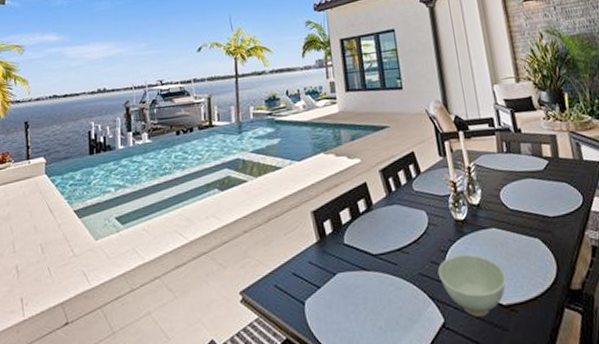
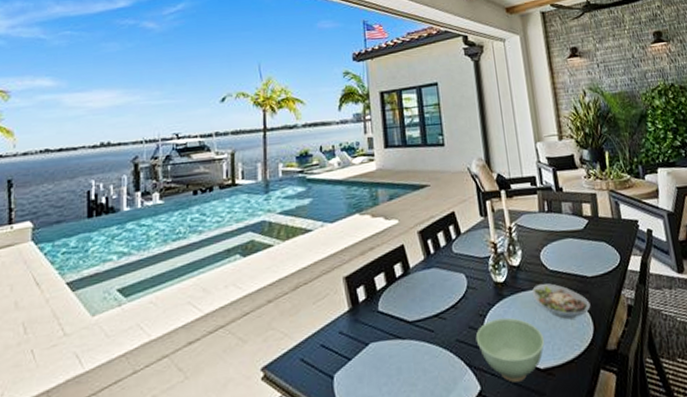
salad: none [492,221,553,258] -> present [531,283,591,320]

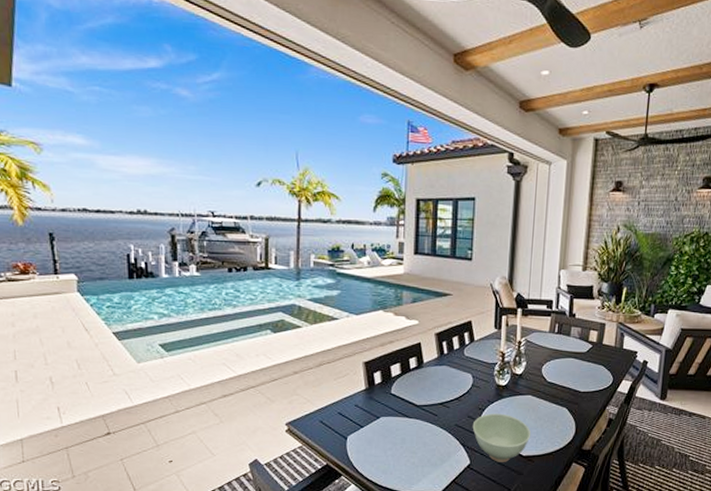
salad: present [531,283,591,320] -> none [528,391,577,423]

